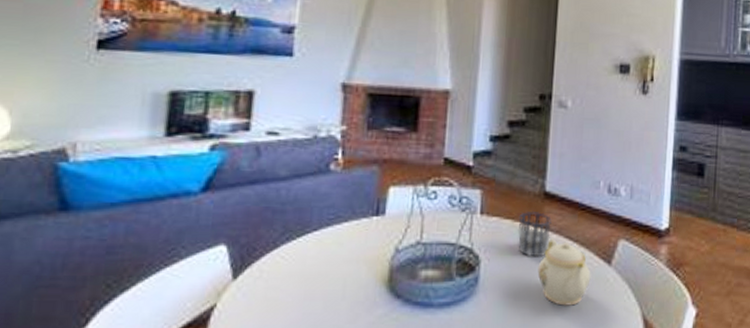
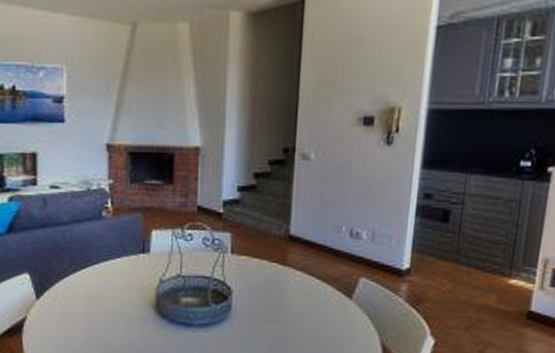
cup: present [518,210,551,257] -> none [265,251,296,291]
teapot: present [537,238,591,306] -> none [283,275,333,331]

